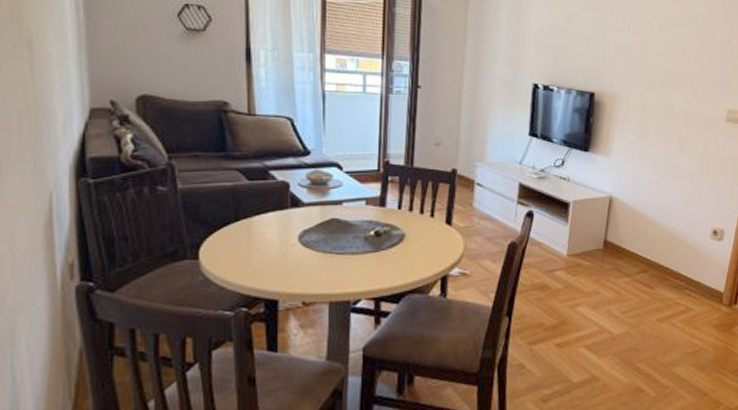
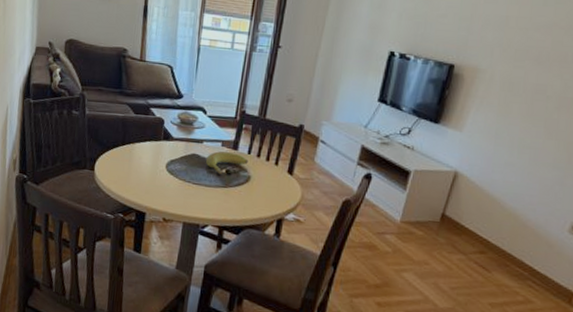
banana: none [349,210,400,238] -> present [206,151,249,175]

